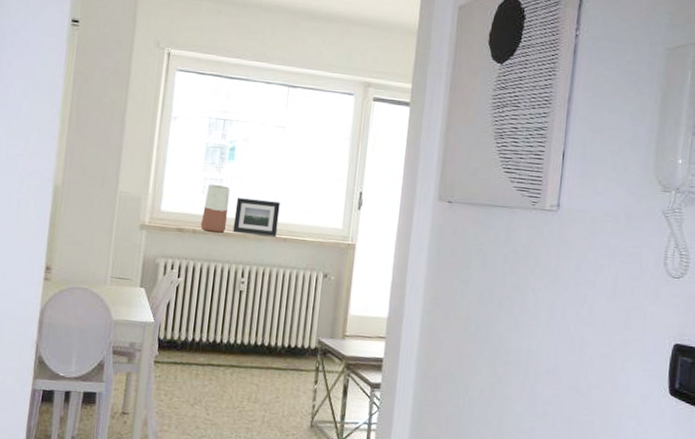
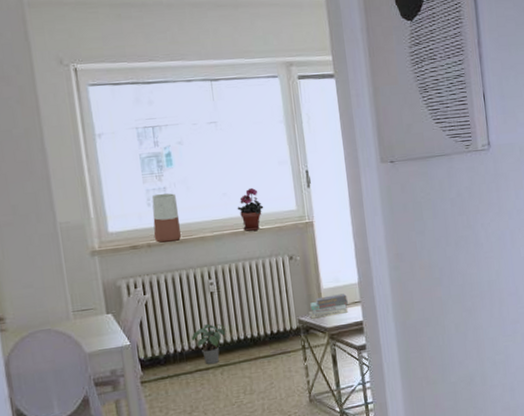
potted plant: none [211,321,247,363] -> present [191,324,227,365]
picture frame: present [233,198,280,238] -> none [185,197,234,238]
potted plant: none [284,197,311,240] -> present [237,187,264,232]
books: none [330,322,373,346] -> present [309,293,348,319]

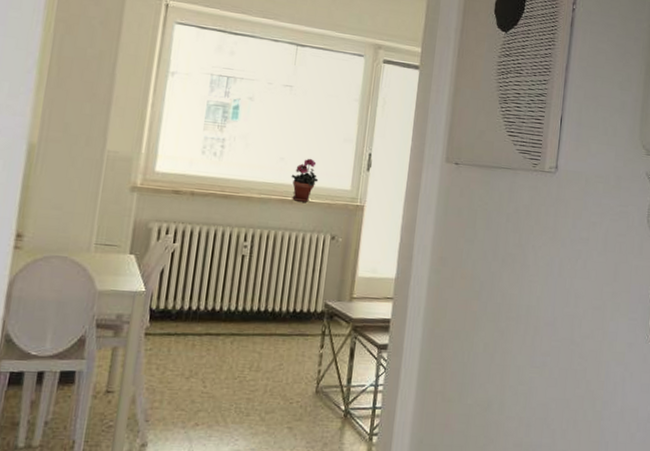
vase: present [151,193,181,243] -> none [199,144,233,195]
potted plant: present [191,324,227,365] -> none [209,287,249,331]
books: present [309,293,348,319] -> none [337,284,381,308]

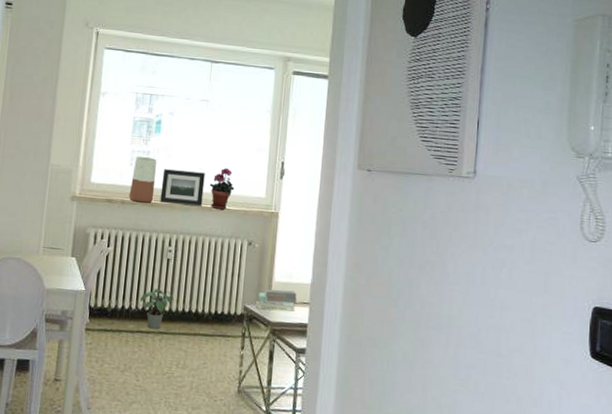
vase: none [199,144,233,195] -> present [128,157,157,203]
potted plant: none [209,287,249,331] -> present [140,289,174,329]
picture frame: none [235,158,287,200] -> present [160,169,205,207]
books: none [337,284,381,308] -> present [255,289,297,312]

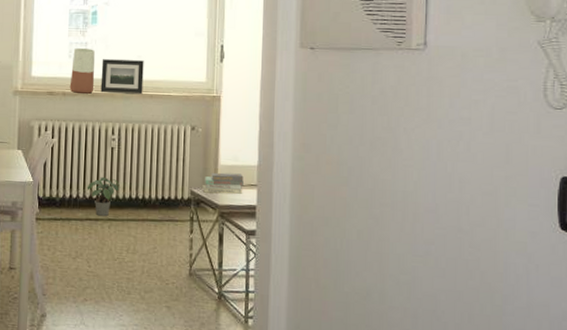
potted plant: present [209,167,235,210] -> none [149,54,175,96]

